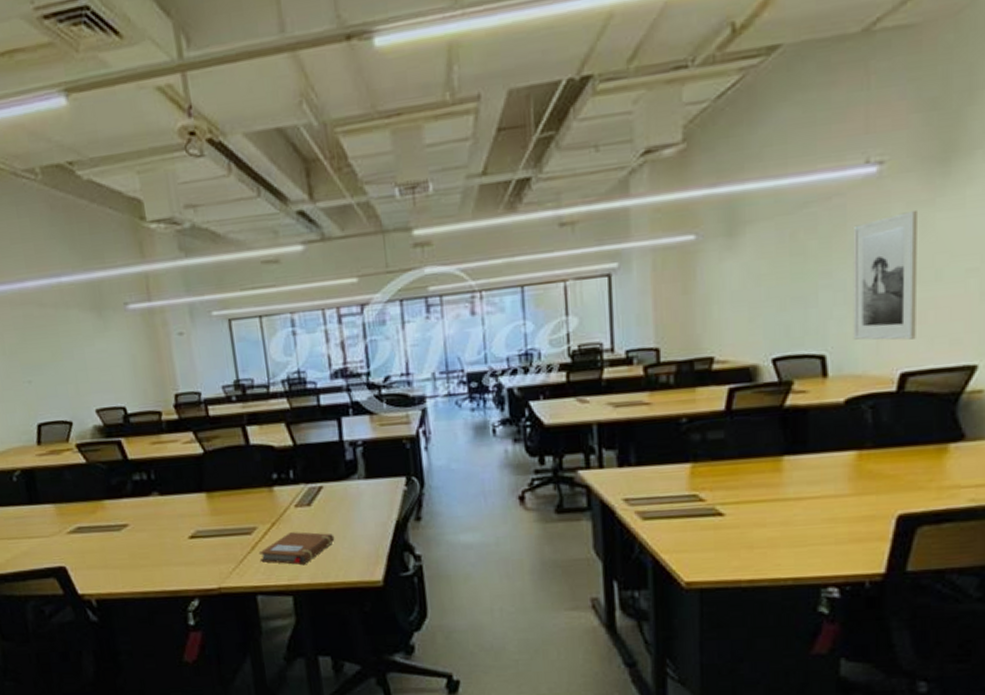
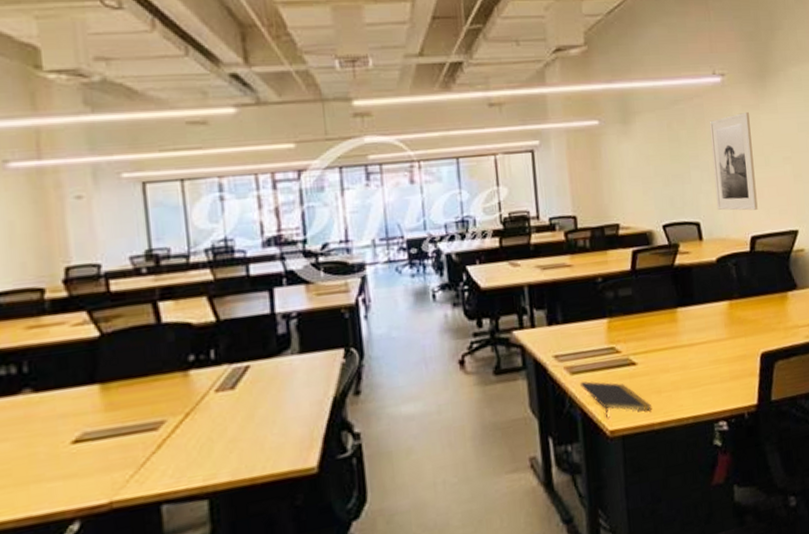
notebook: present [258,532,335,565] -> none [166,418,263,463]
notepad: none [653,528,739,569] -> present [580,381,651,418]

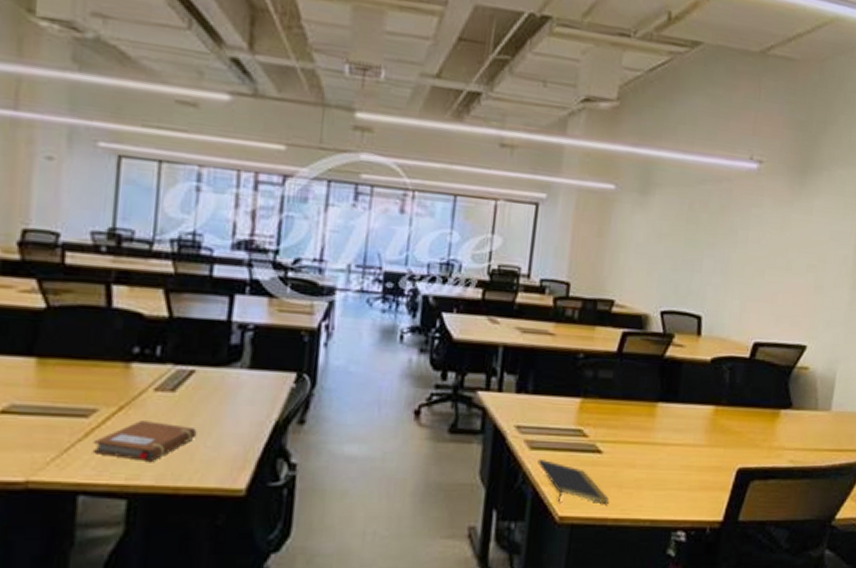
notebook: none [166,418,263,463] -> present [92,421,197,461]
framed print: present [710,111,758,211] -> none [723,206,781,315]

